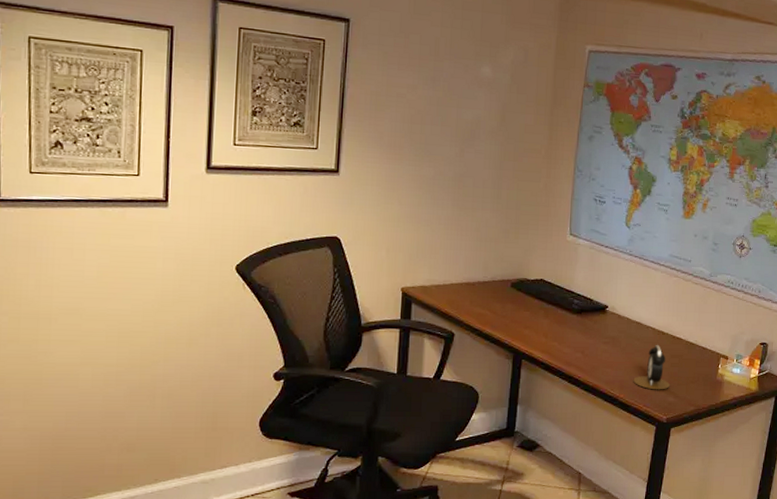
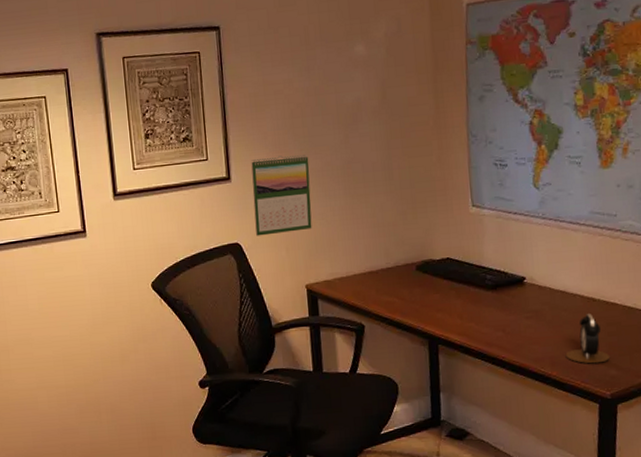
calendar: none [358,157,422,234] -> present [251,154,312,236]

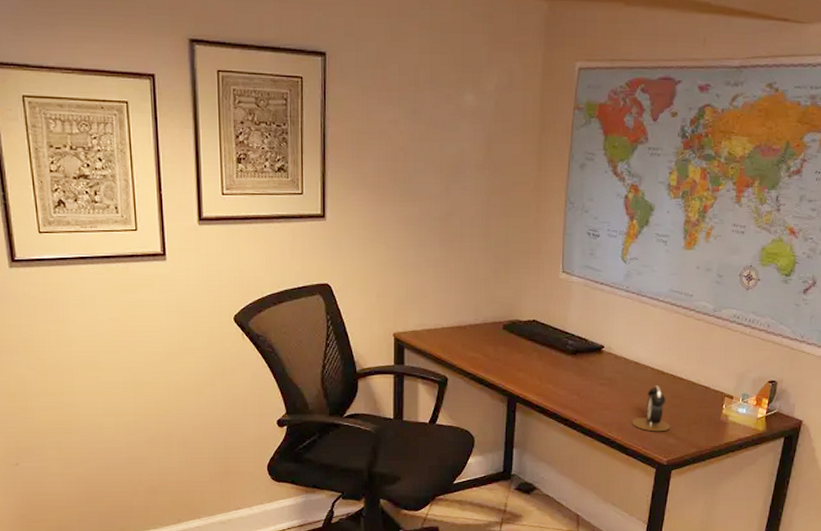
calendar: present [251,154,312,236] -> none [347,199,408,279]

